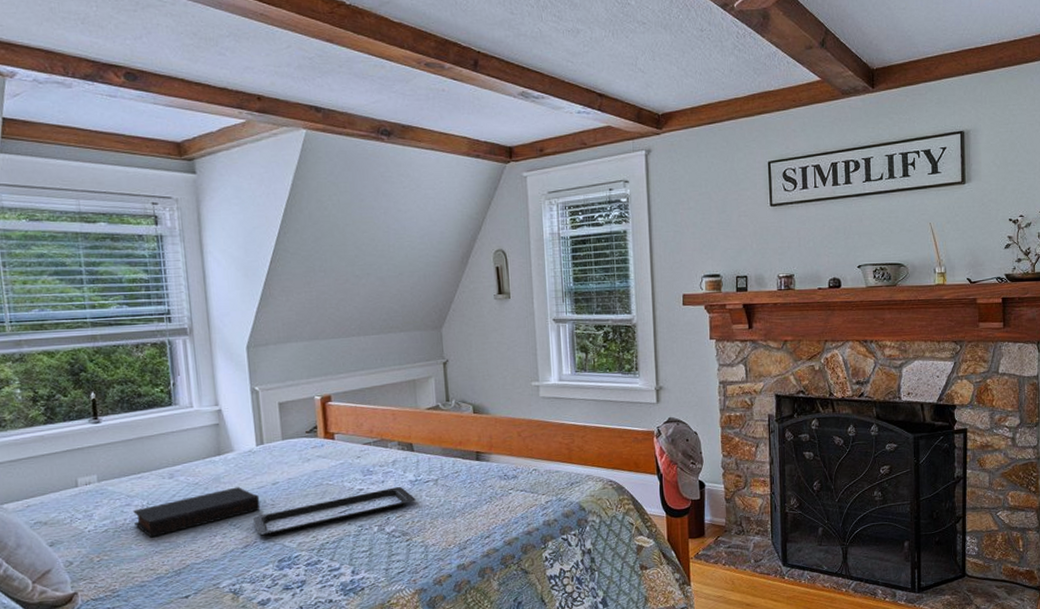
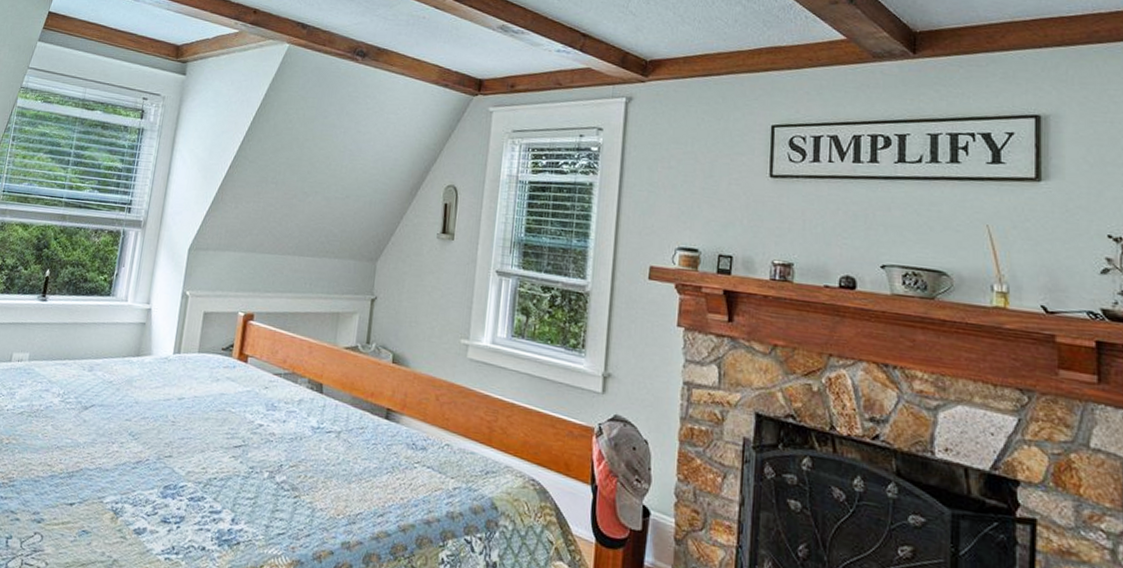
book: present [133,487,261,538] -> none [47,394,164,431]
serving tray: present [252,487,416,536] -> none [151,429,314,458]

